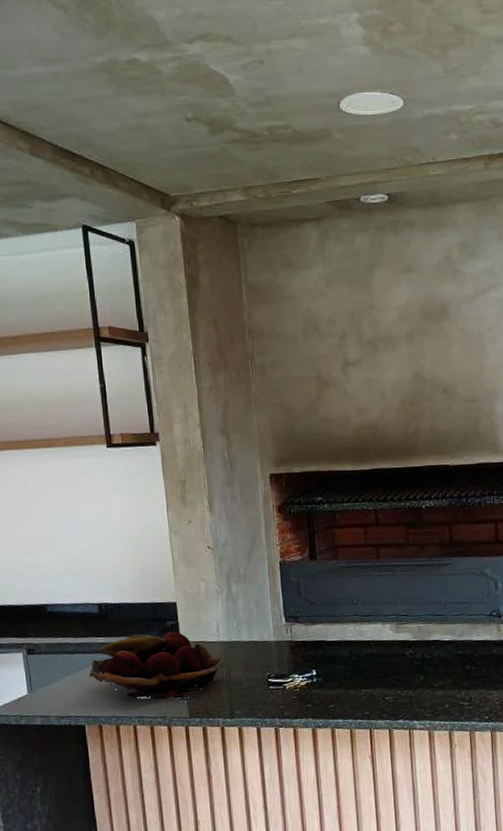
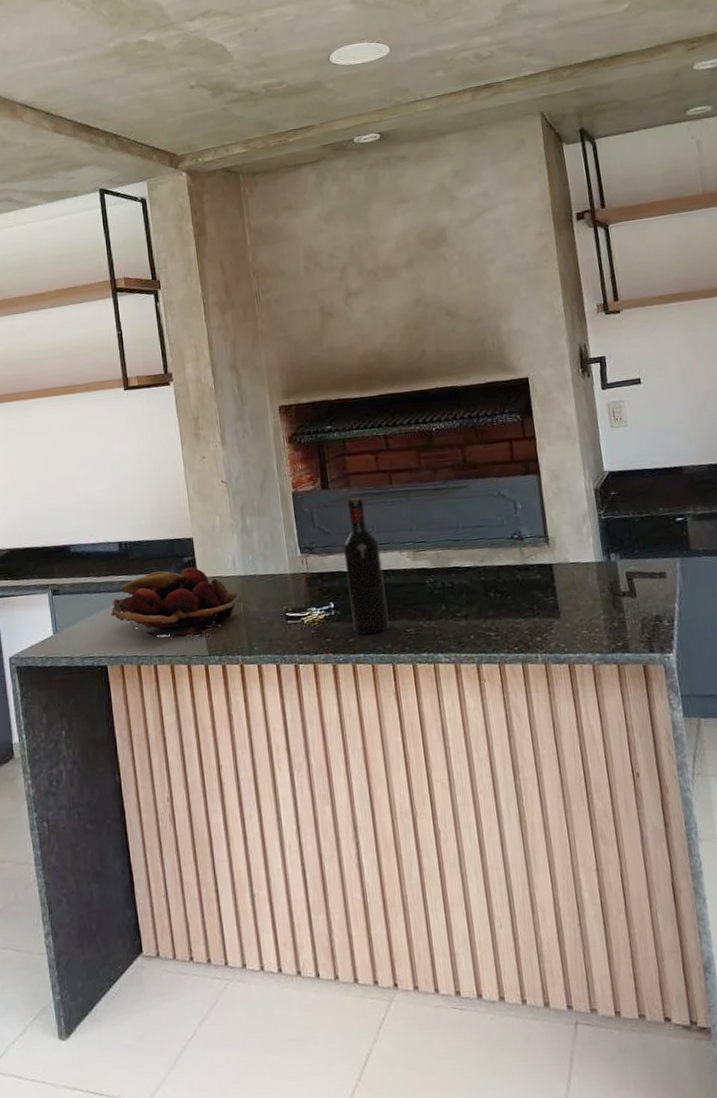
wine bottle: none [328,569,369,702] -> present [343,496,390,635]

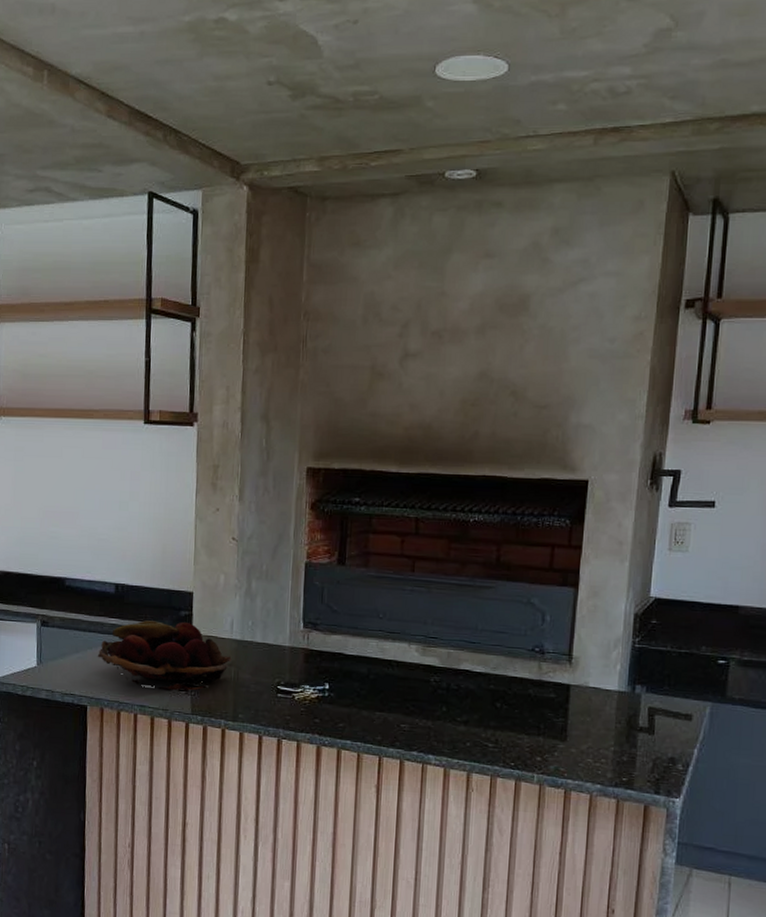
wine bottle: present [343,496,390,635] -> none [344,578,388,724]

